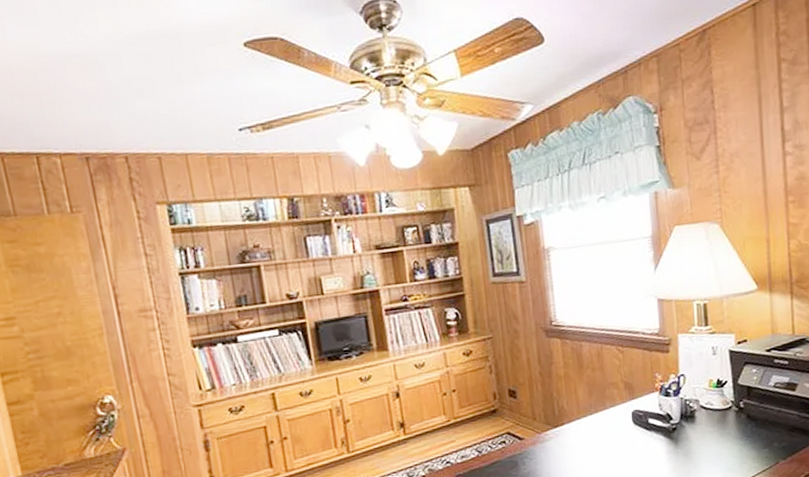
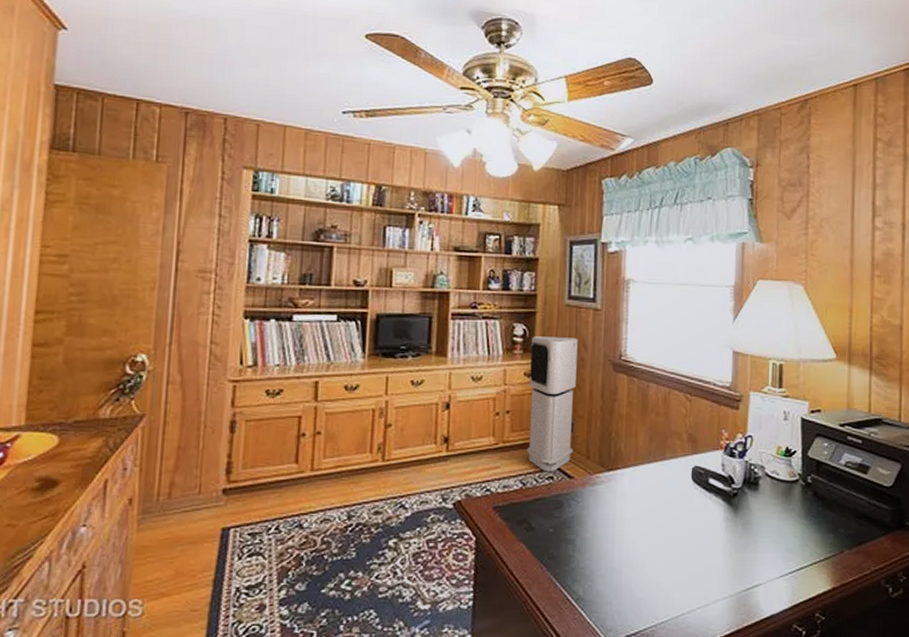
air purifier: none [464,312,520,438] -> present [526,336,578,472]

